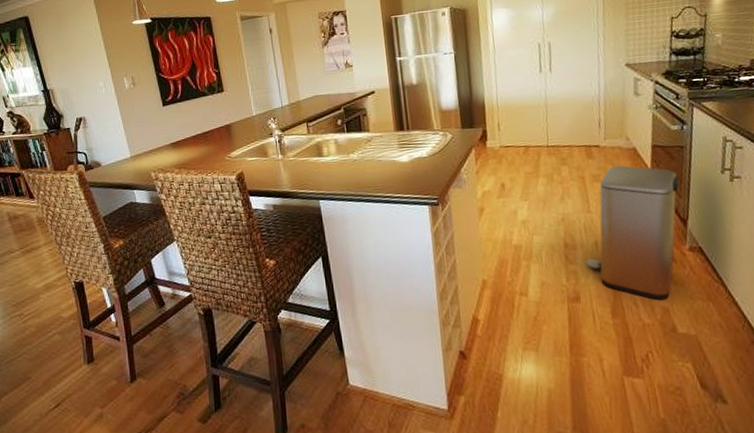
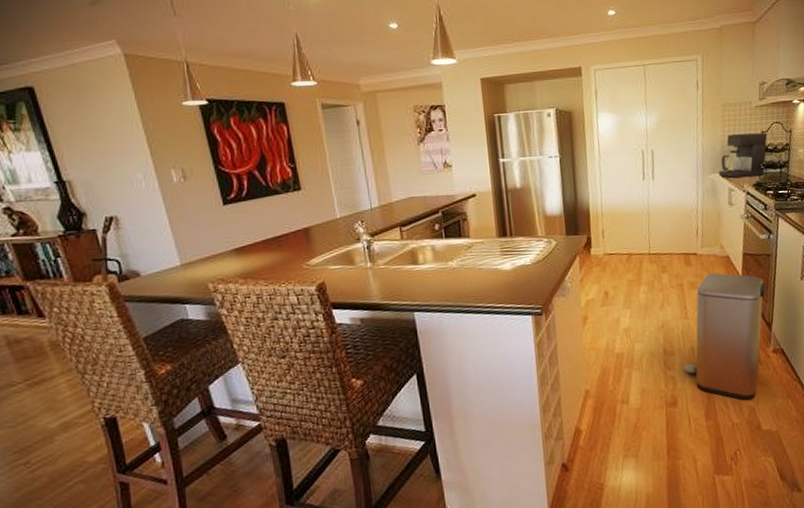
coffee maker: none [622,18,678,68] -> present [718,133,768,179]

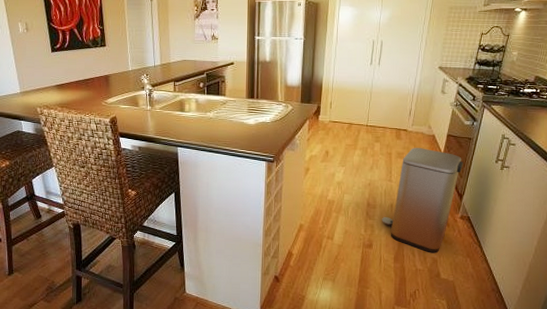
coffee maker: present [718,133,768,179] -> none [437,33,486,72]

